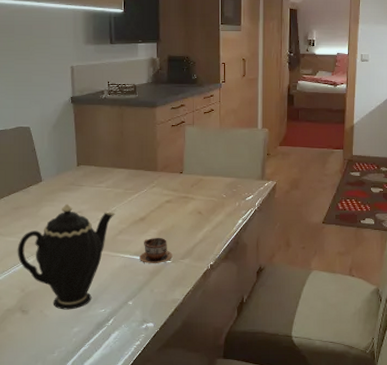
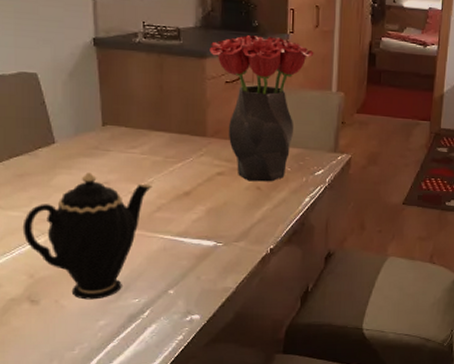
cup: present [139,238,173,264] -> none [183,216,224,247]
bouquet: none [159,87,242,207] -> present [209,35,314,182]

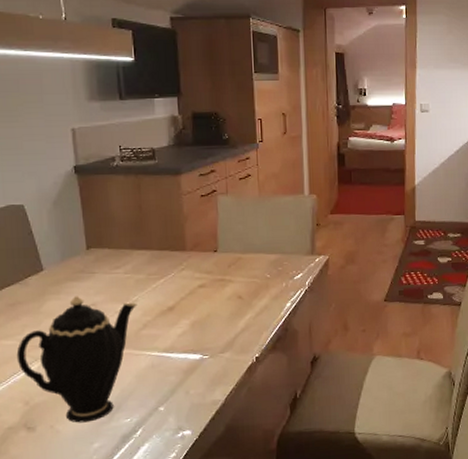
bouquet: present [209,35,314,182] -> none [183,148,284,291]

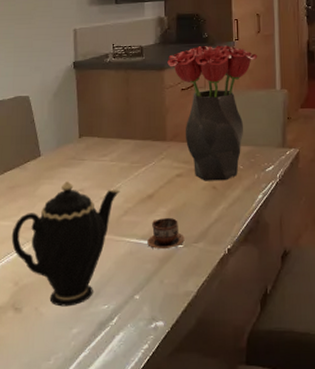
cup: none [170,329,210,361] -> present [147,218,185,250]
bouquet: none [183,148,284,291] -> present [167,45,258,181]

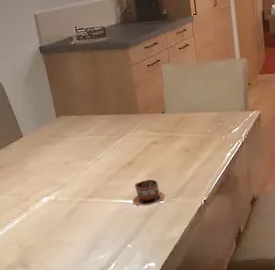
teapot: present [11,181,120,307] -> none [8,156,102,260]
bouquet: present [167,45,258,181] -> none [130,20,217,146]

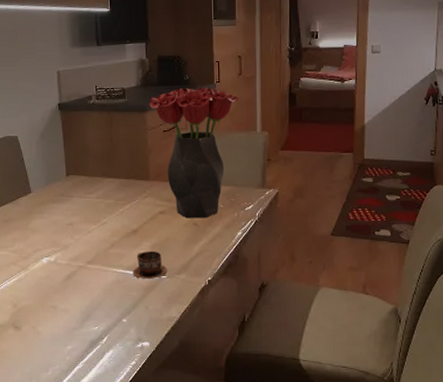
bouquet: none [130,20,217,146] -> present [149,88,239,218]

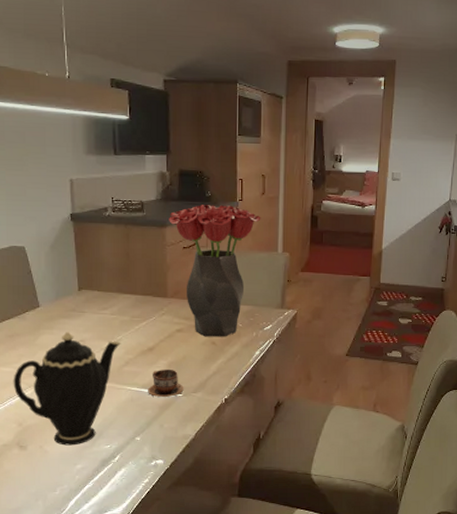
teapot: none [8,216,107,327] -> present [13,332,121,446]

